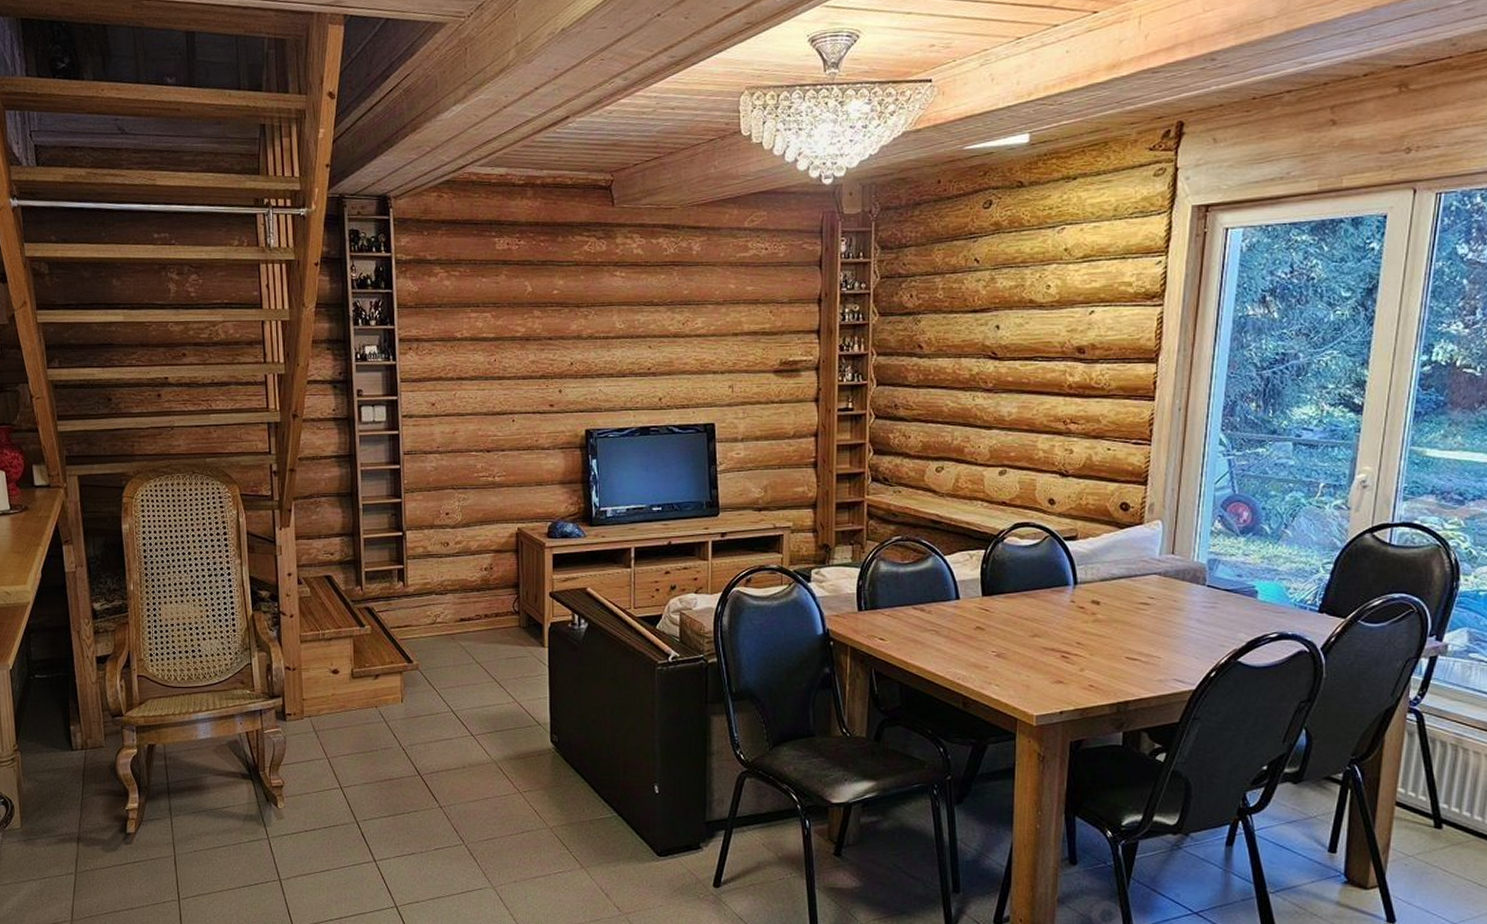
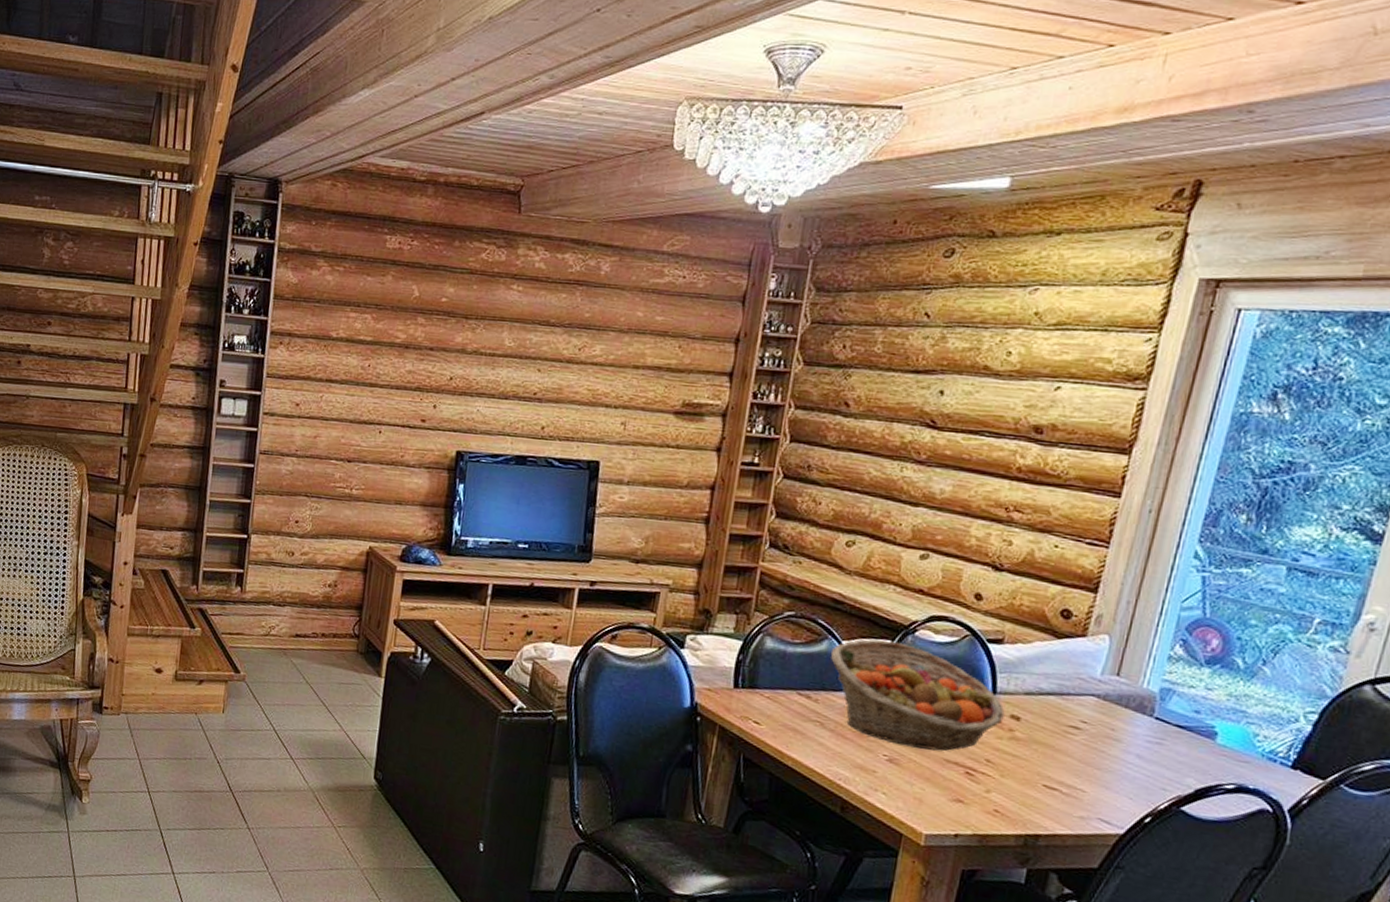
fruit basket: none [937,550,1086,641] -> present [831,639,1005,752]

